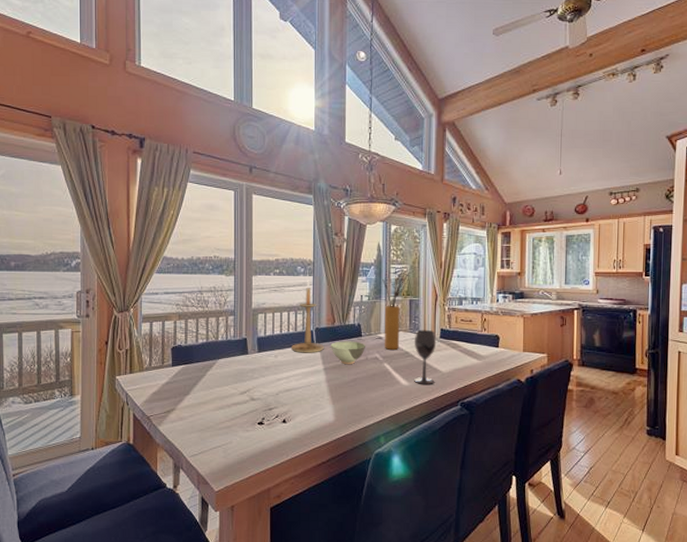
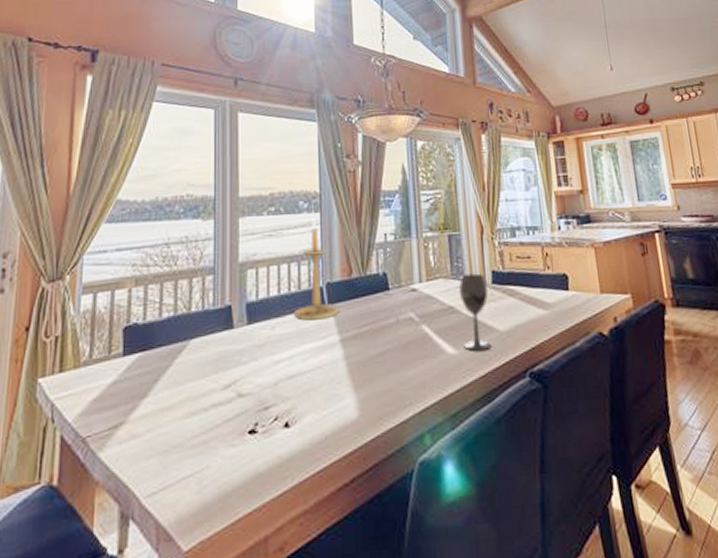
bowl: present [331,341,366,365] -> none [348,297,396,332]
vase: present [382,269,410,350] -> none [411,196,446,306]

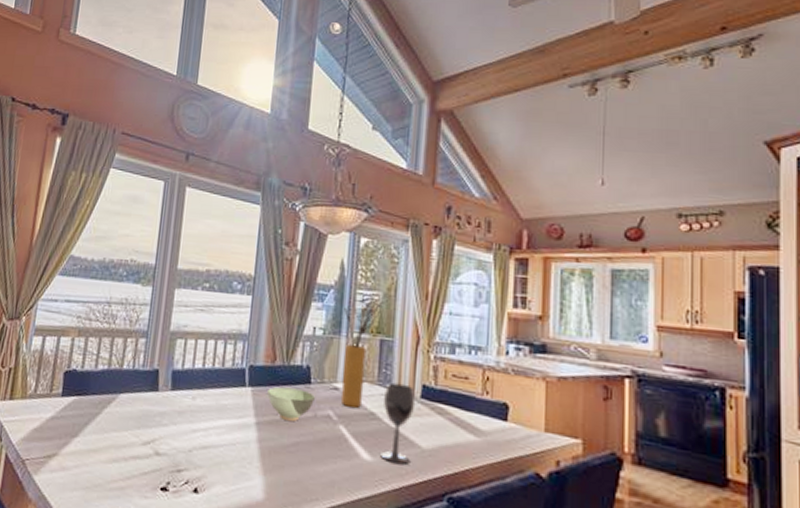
candlestick: present [293,218,340,320] -> none [214,300,260,400]
bowl: none [348,297,396,332] -> present [267,387,316,422]
vase: none [411,196,446,306] -> present [340,296,383,408]

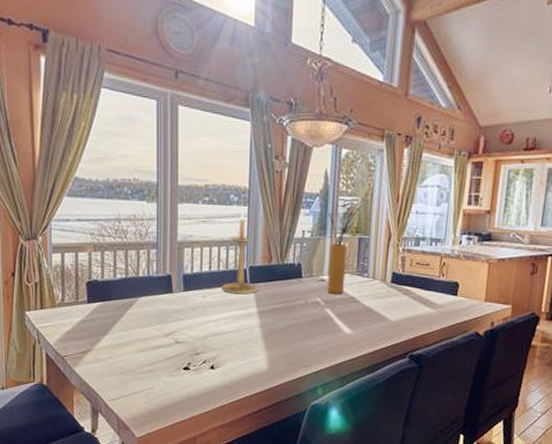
candlestick: none [214,300,260,400] -> present [221,210,260,295]
bowl: present [267,387,316,422] -> none [266,282,307,309]
wine glass: present [380,382,416,465] -> none [359,272,387,335]

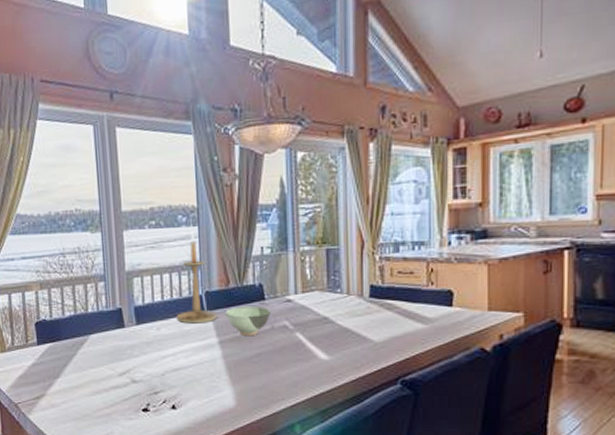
bowl: none [266,282,307,309] -> present [226,306,272,337]
vase: present [326,201,361,294] -> none [288,210,325,315]

